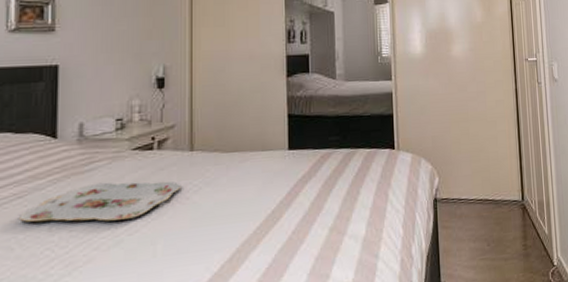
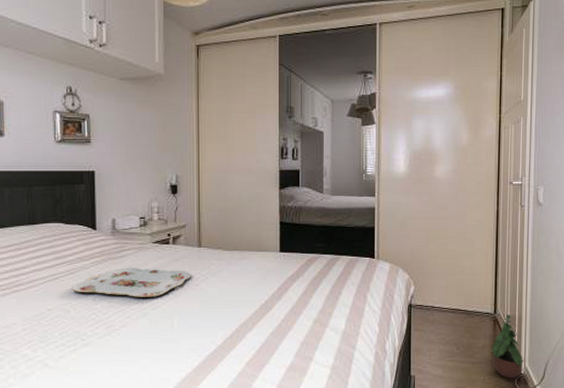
potted plant: none [522,199,556,273] -> present [491,313,524,378]

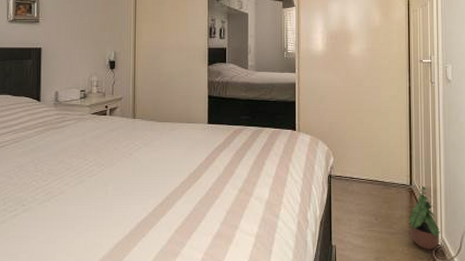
serving tray: present [72,267,192,297] -> none [16,136,126,165]

